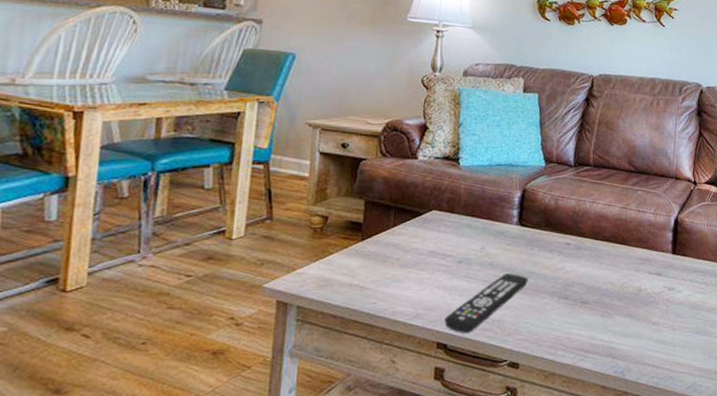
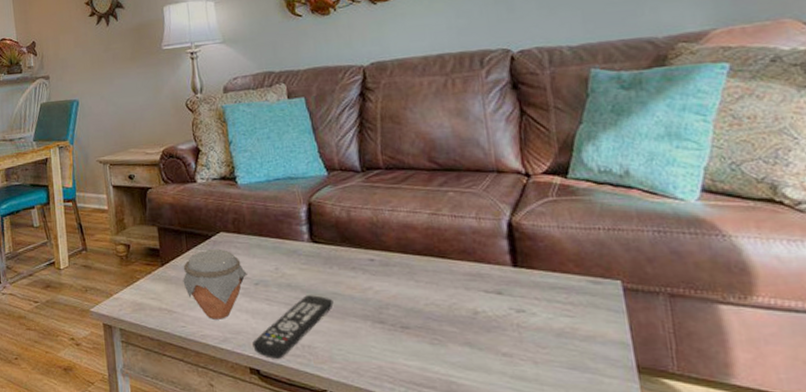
jar: none [382,226,453,296] -> present [183,248,247,319]

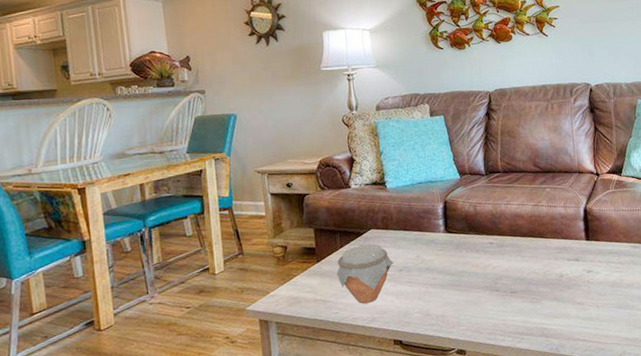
remote control: present [252,295,334,359] -> none [396,274,462,330]

